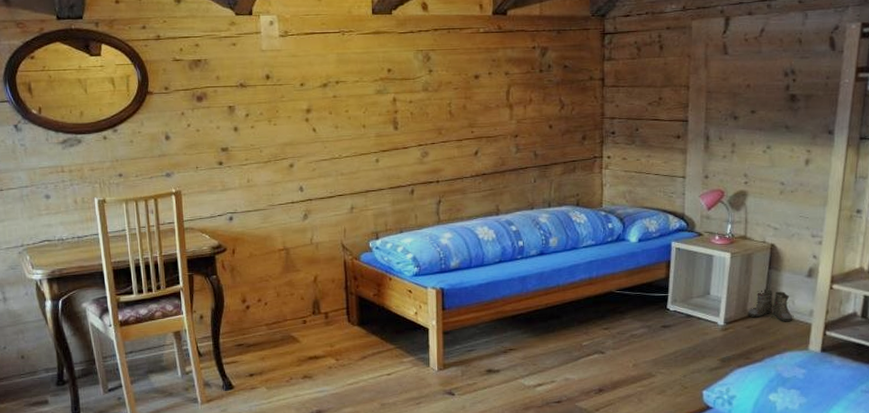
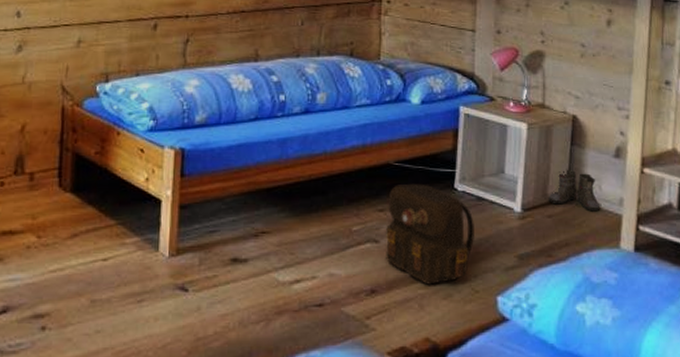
backpack: none [609,306,684,384] -> present [385,183,474,285]

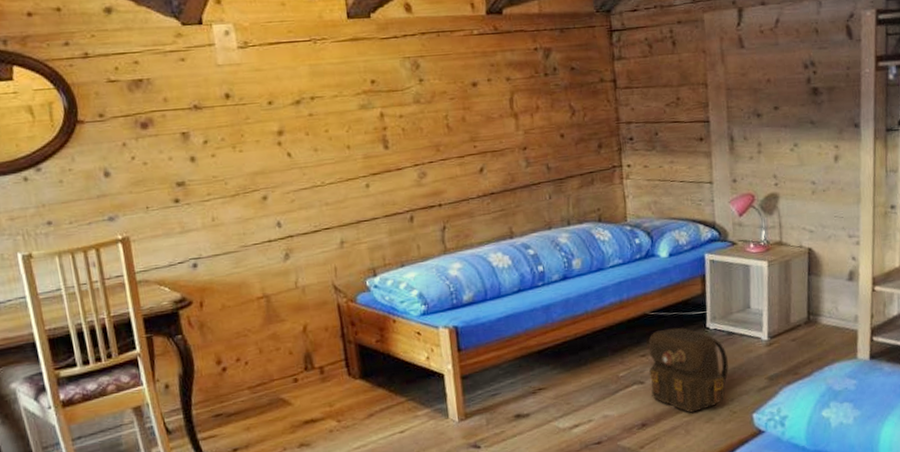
boots: present [548,169,601,212] -> none [791,296,838,331]

